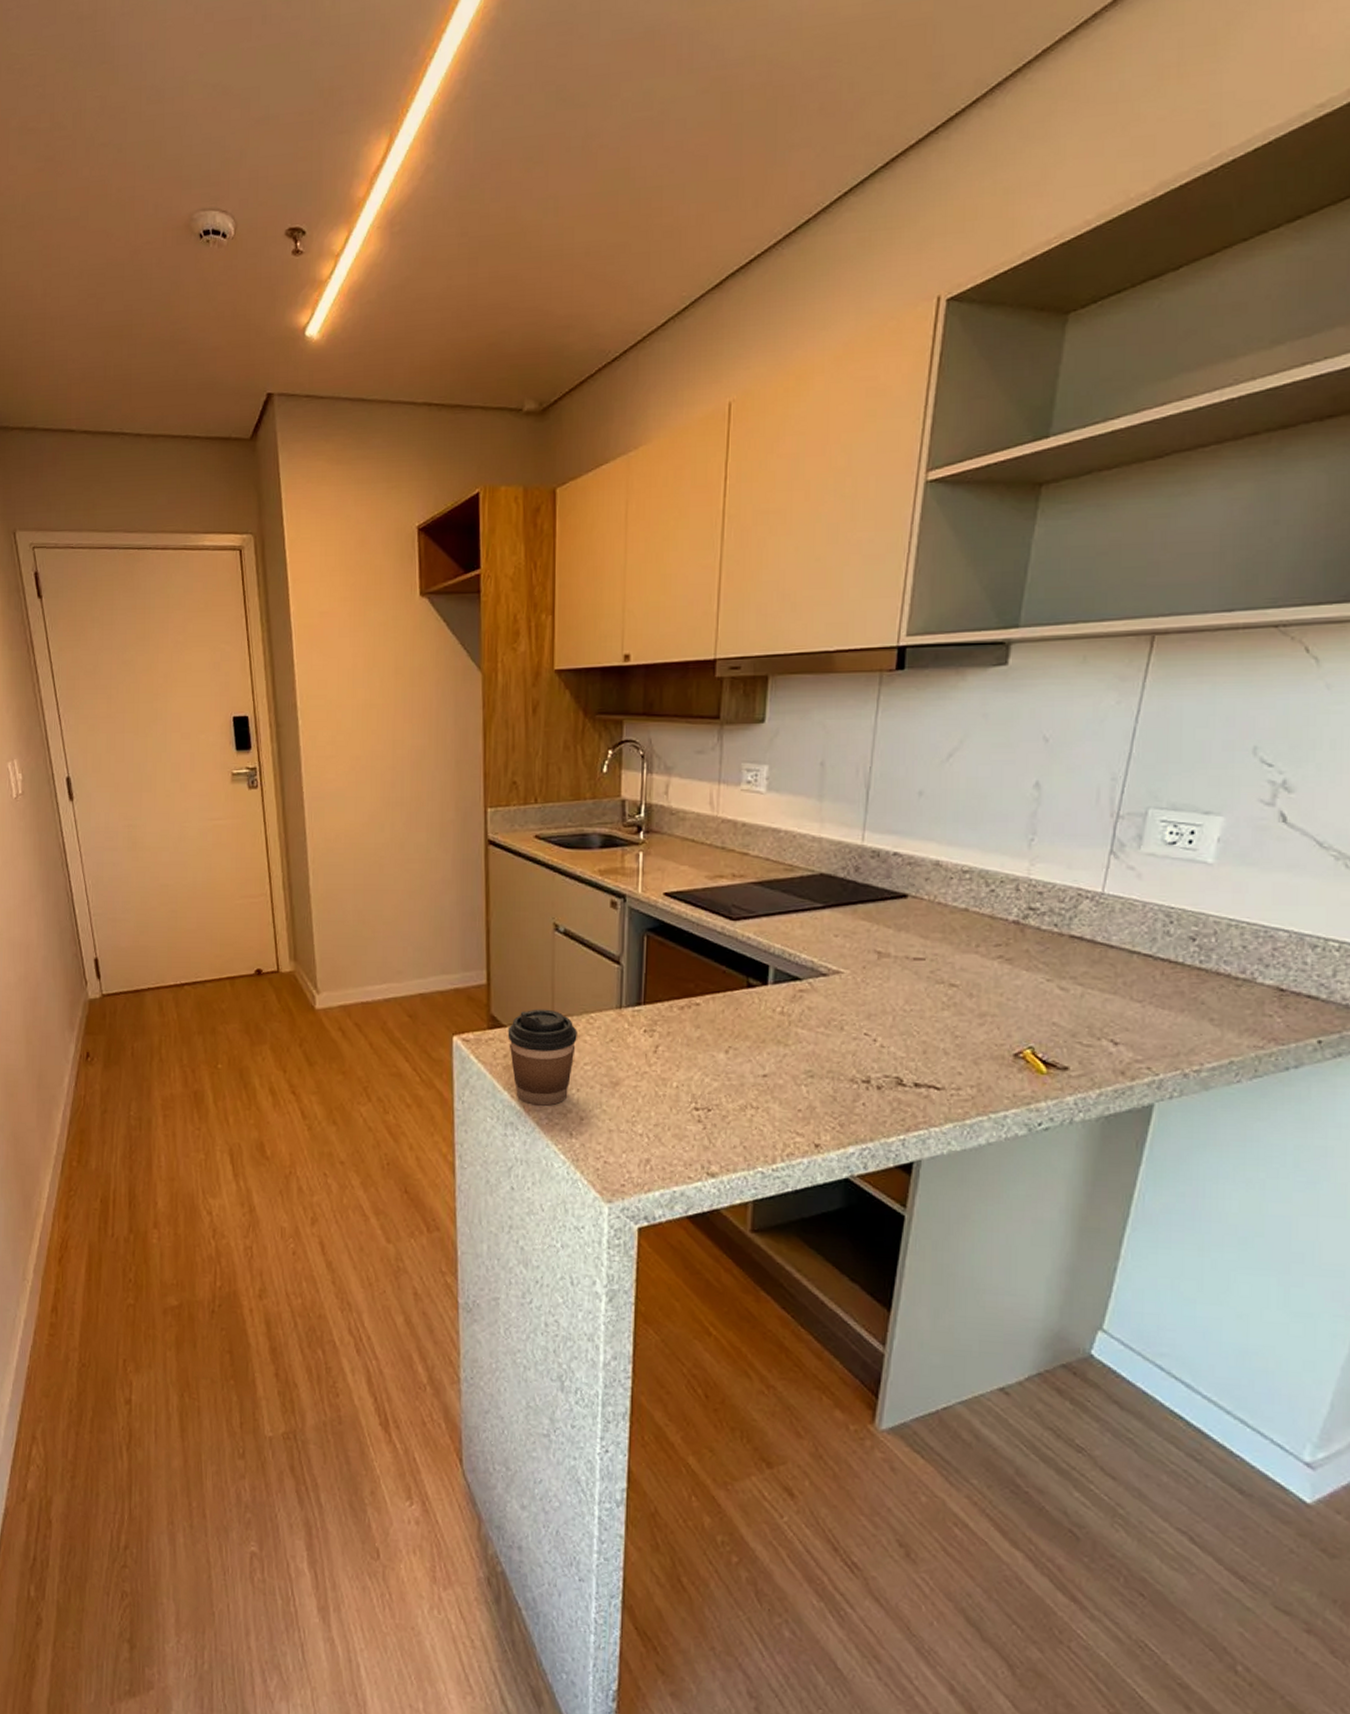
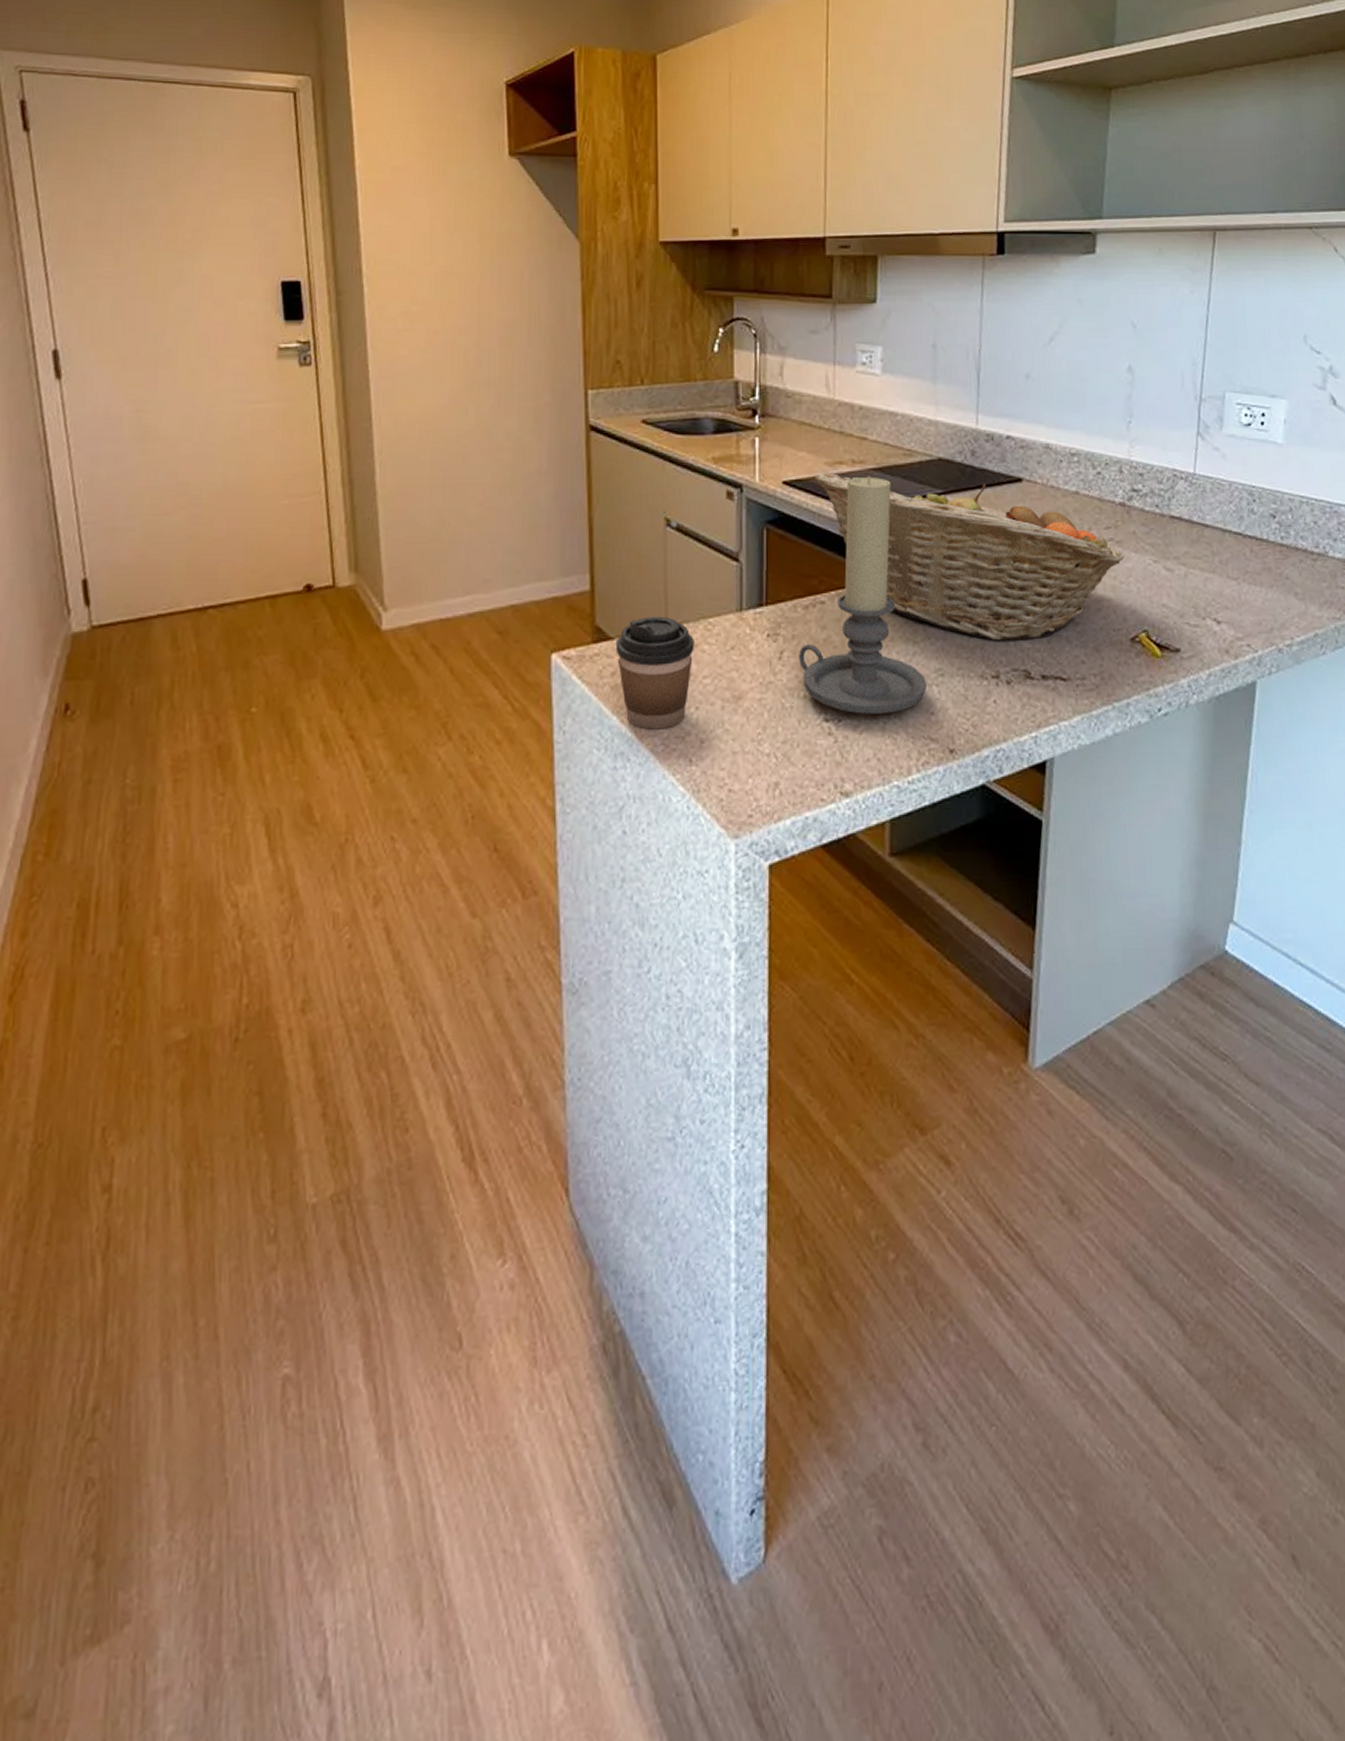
candle holder: none [673,889,795,1108] -> present [799,476,927,714]
fruit basket: none [695,885,1014,1049] -> present [814,472,1125,641]

